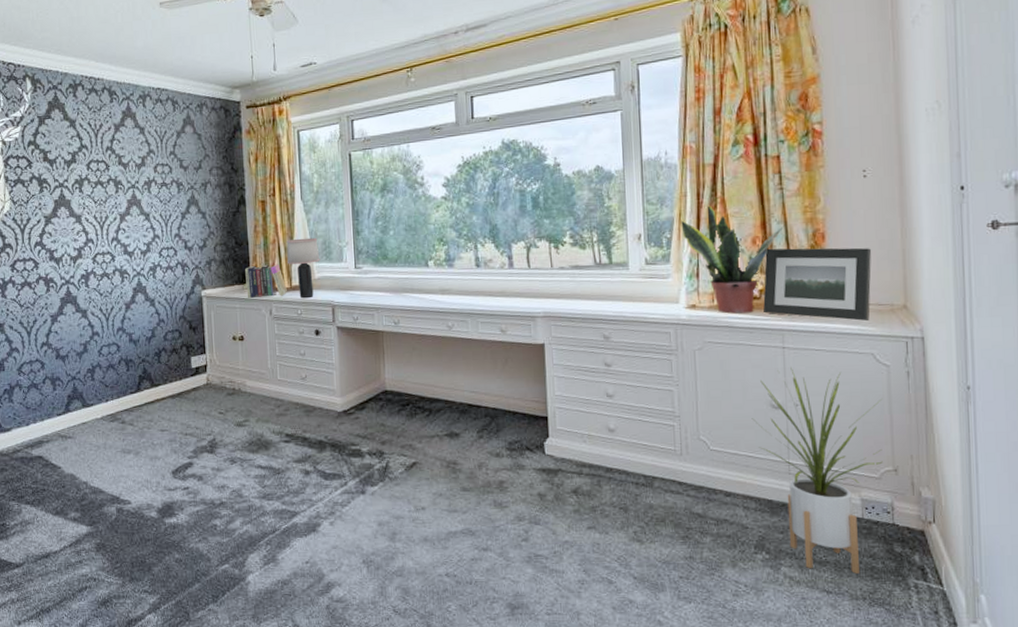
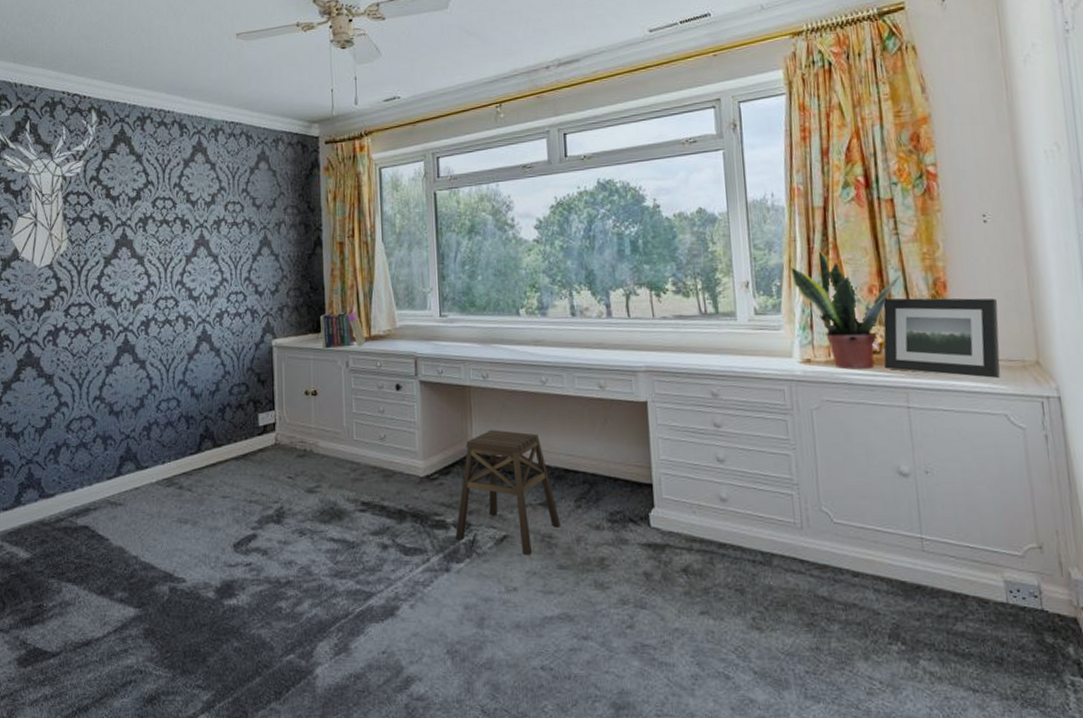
table lamp: present [286,237,320,299] -> none [365,282,402,350]
stool: none [370,369,464,479] -> present [455,429,560,555]
house plant: present [751,367,883,573] -> none [878,429,1026,668]

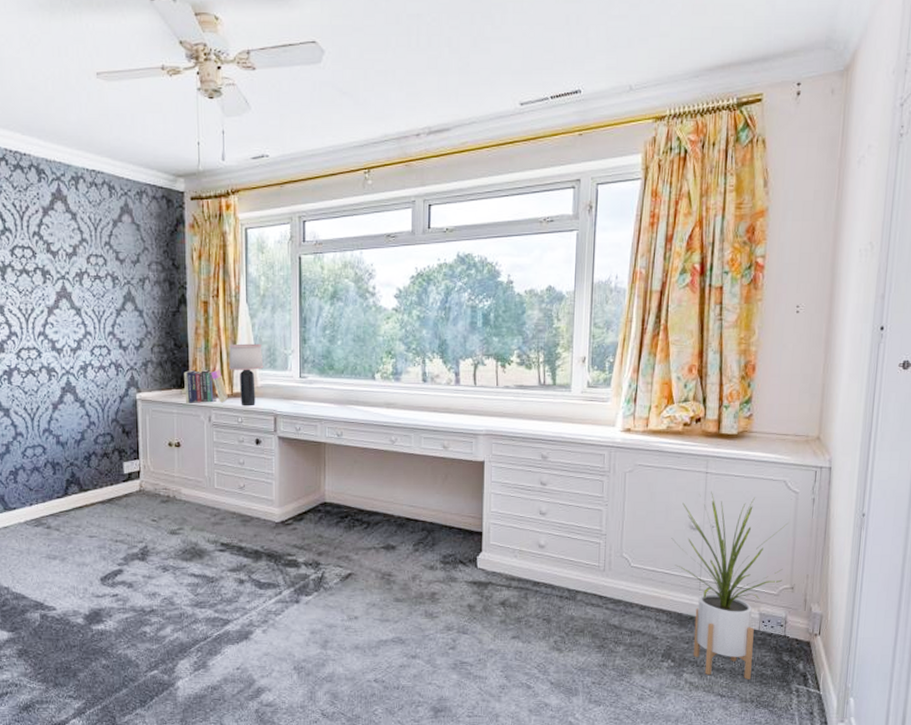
table lamp: none [365,282,402,350] -> present [228,343,264,406]
stool: present [455,429,560,555] -> none [305,482,399,590]
potted plant: present [791,249,902,370] -> none [624,330,719,439]
house plant: none [878,429,1026,668] -> present [671,491,789,679]
picture frame: present [883,298,1000,379] -> none [692,377,796,451]

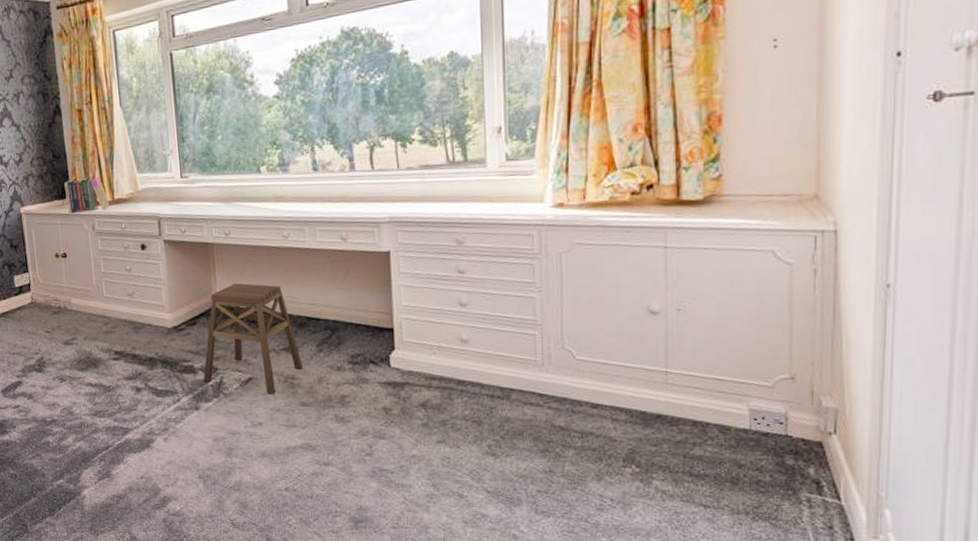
table lamp: present [228,343,264,406] -> none [106,146,143,212]
stool: none [305,482,399,590] -> present [203,282,303,394]
house plant: present [671,491,789,679] -> none [625,268,782,487]

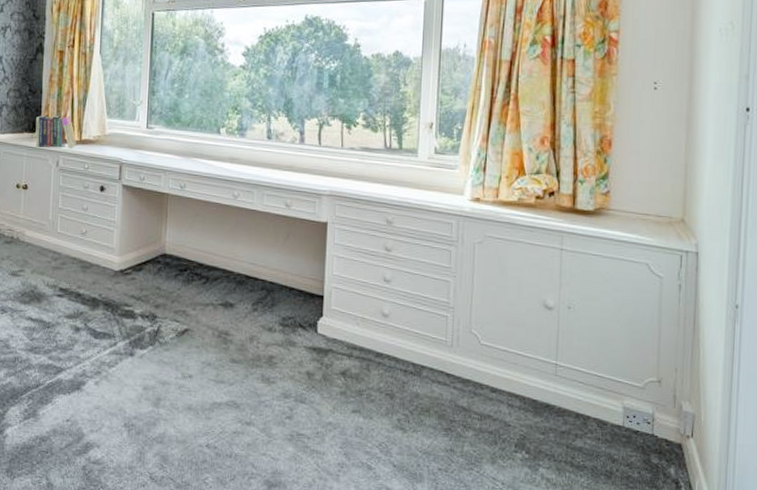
stool: present [203,282,303,394] -> none [141,234,237,348]

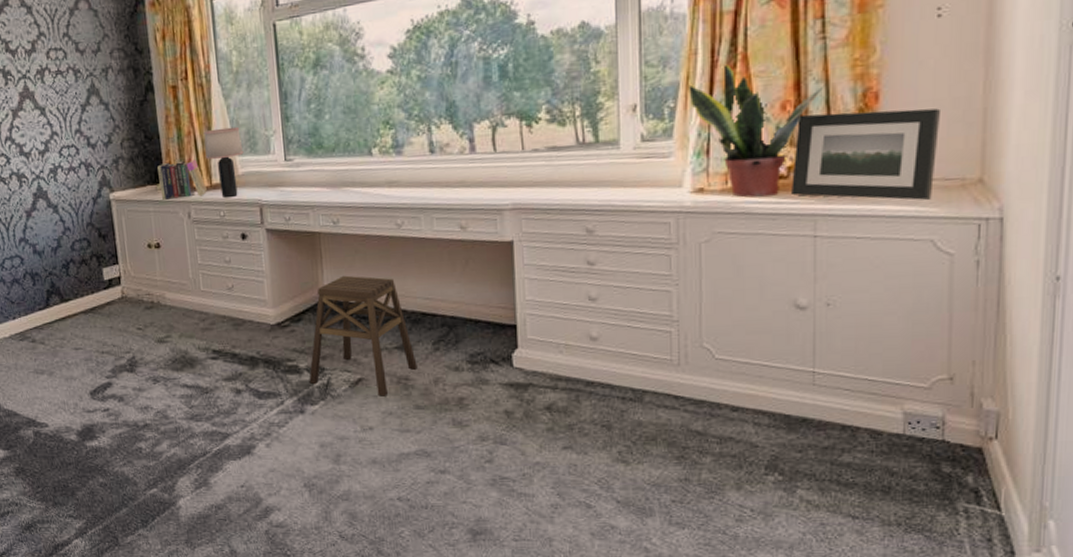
table lamp: none [79,92,113,154] -> present [203,126,244,199]
stool: none [141,234,237,348] -> present [309,275,417,397]
potted plant: none [473,99,573,212] -> present [689,61,824,198]
picture frame: none [545,149,656,232] -> present [792,108,942,201]

